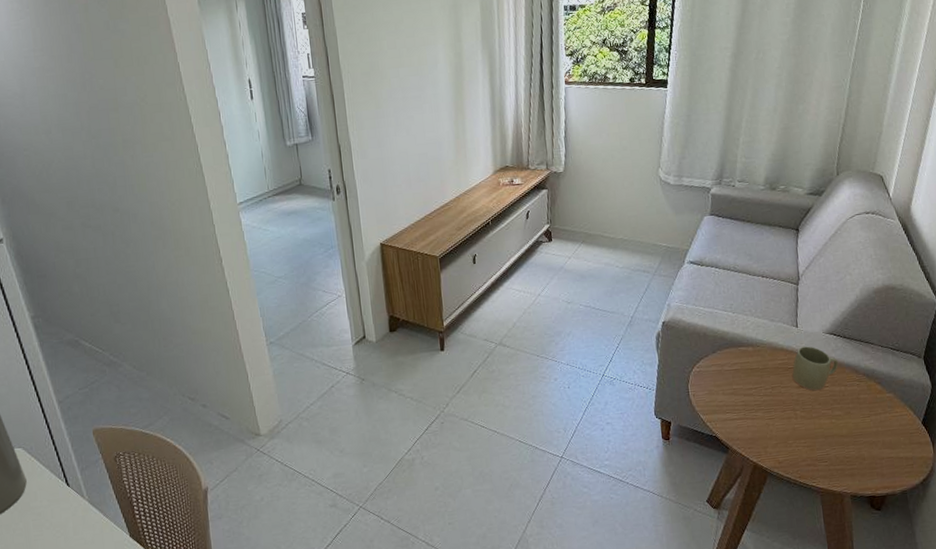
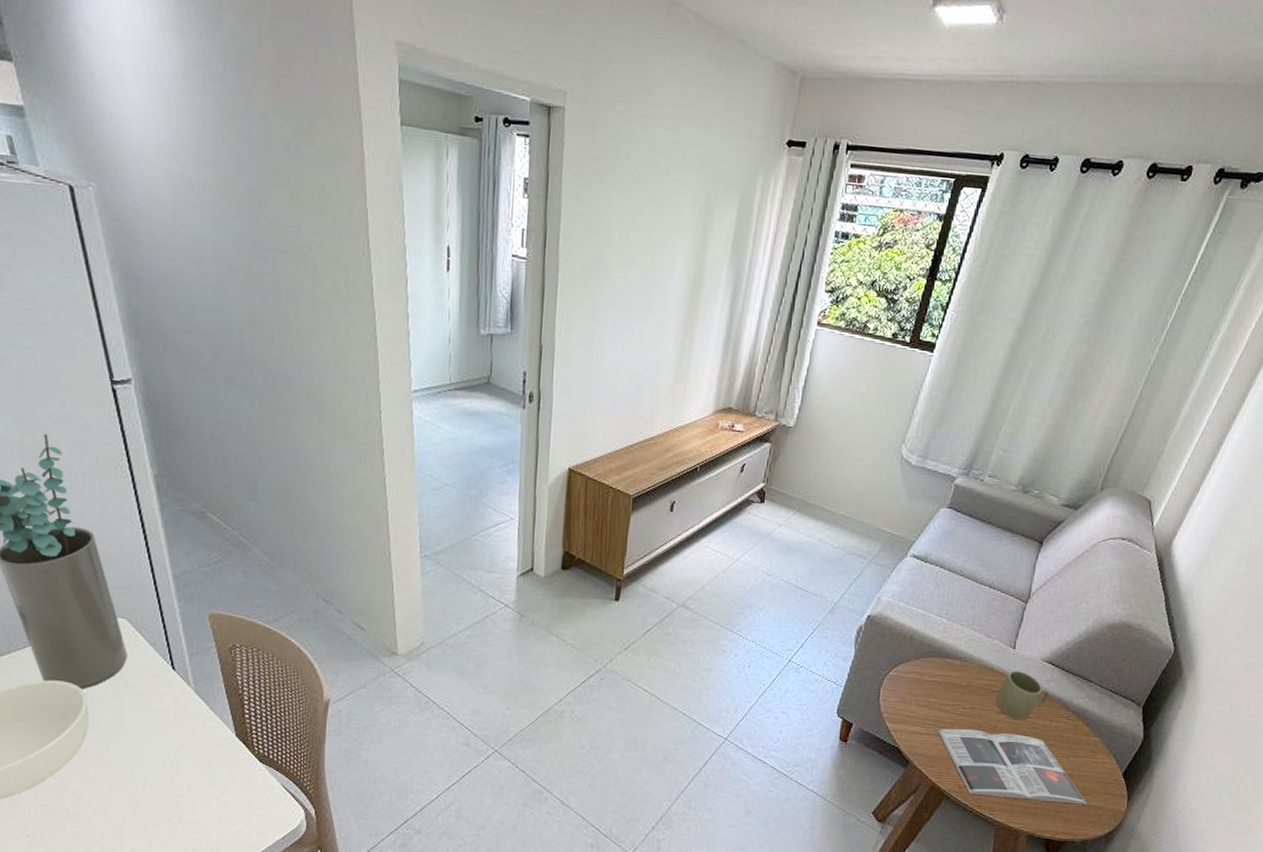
magazine: none [747,403,898,467] -> present [937,728,1088,805]

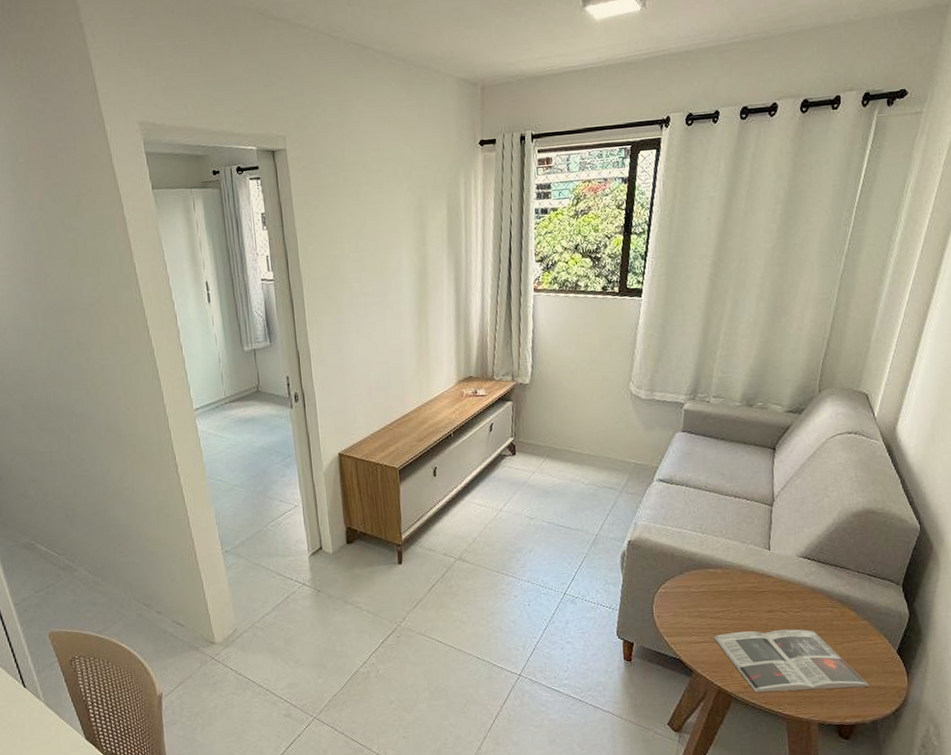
mug: present [995,671,1050,721] -> none [761,570,812,616]

